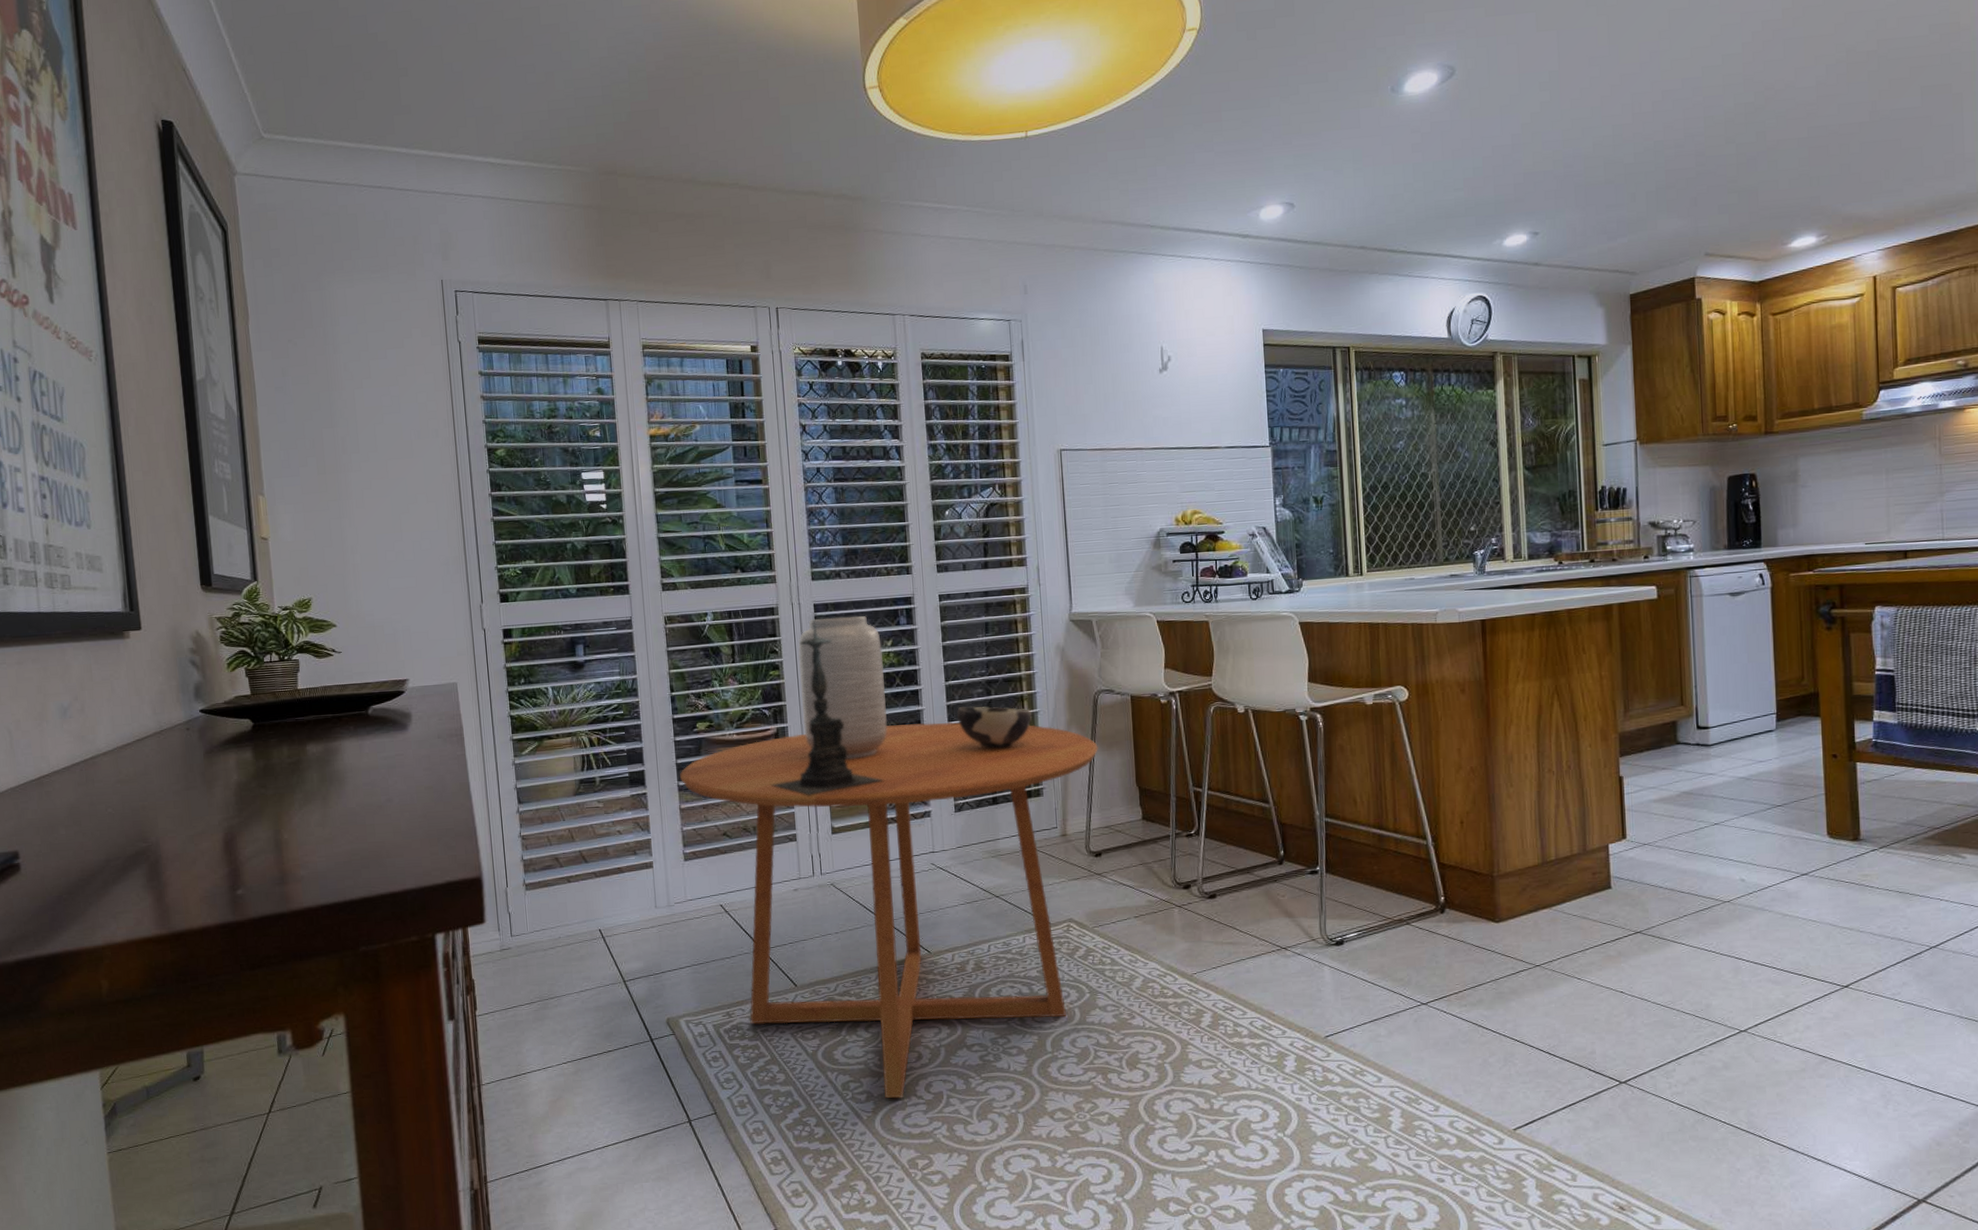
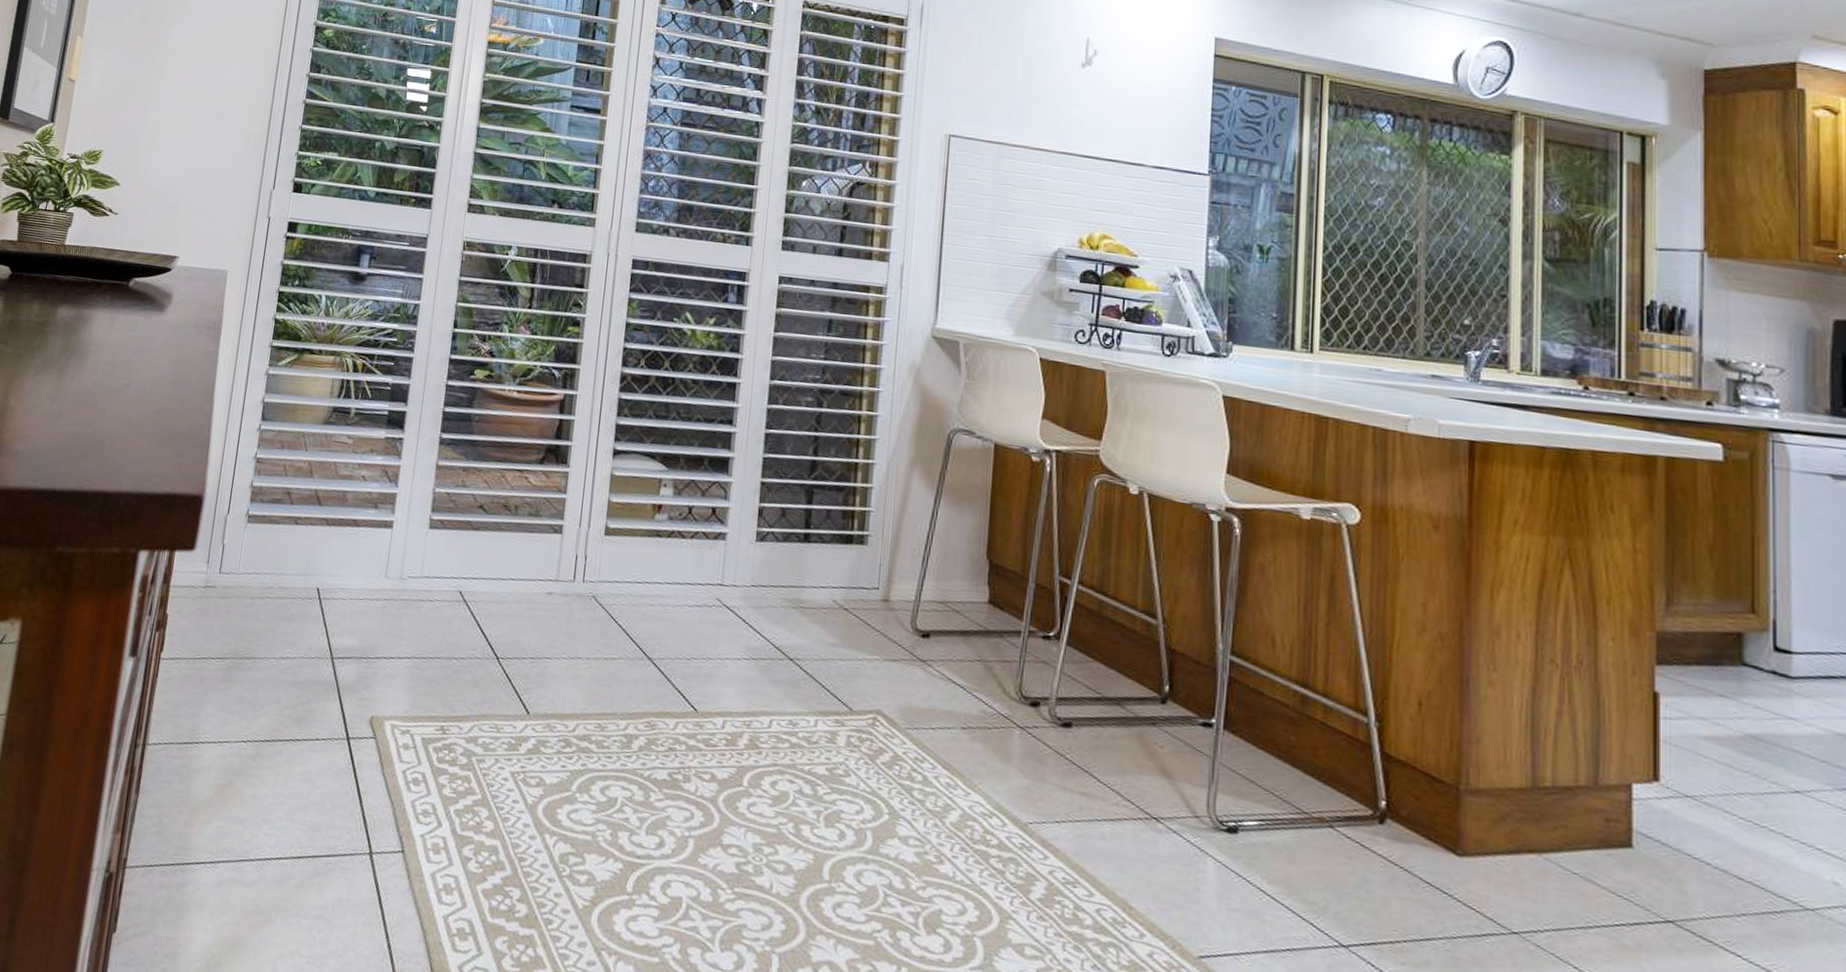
dining table: present [680,722,1098,1099] -> none [444,404,945,894]
candle holder: present [771,616,884,796] -> none [545,273,678,485]
vase: present [798,615,888,759] -> none [594,276,703,451]
bowl: present [957,705,1032,748] -> none [777,414,869,475]

